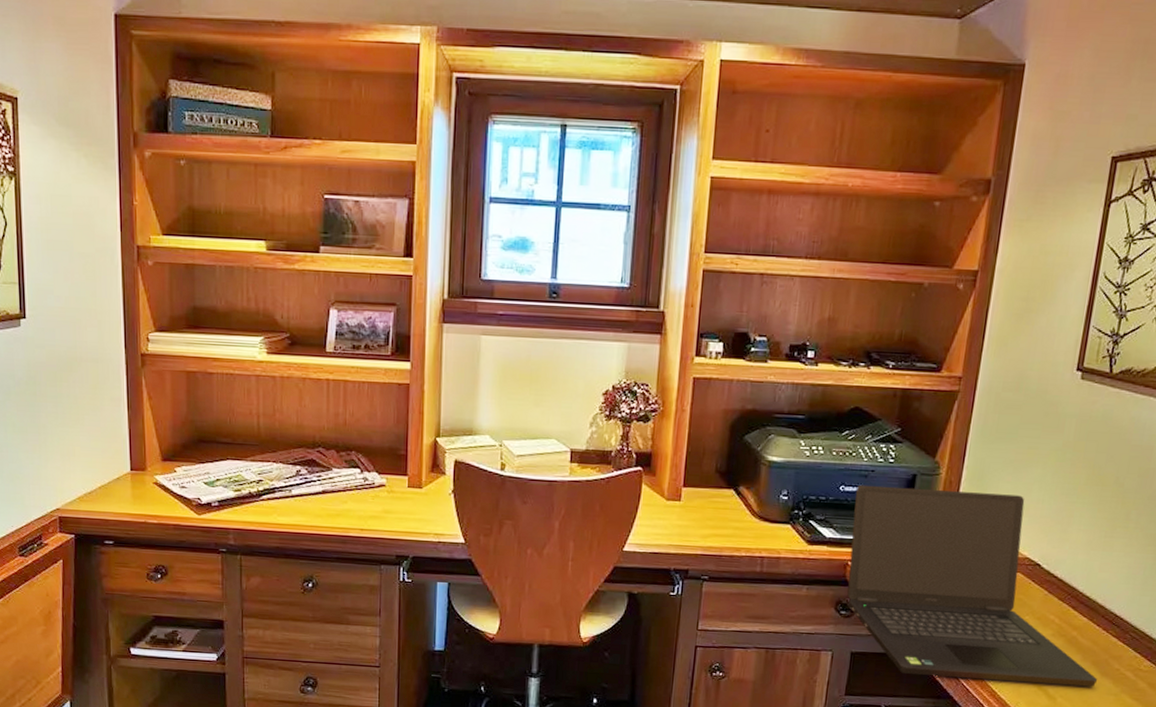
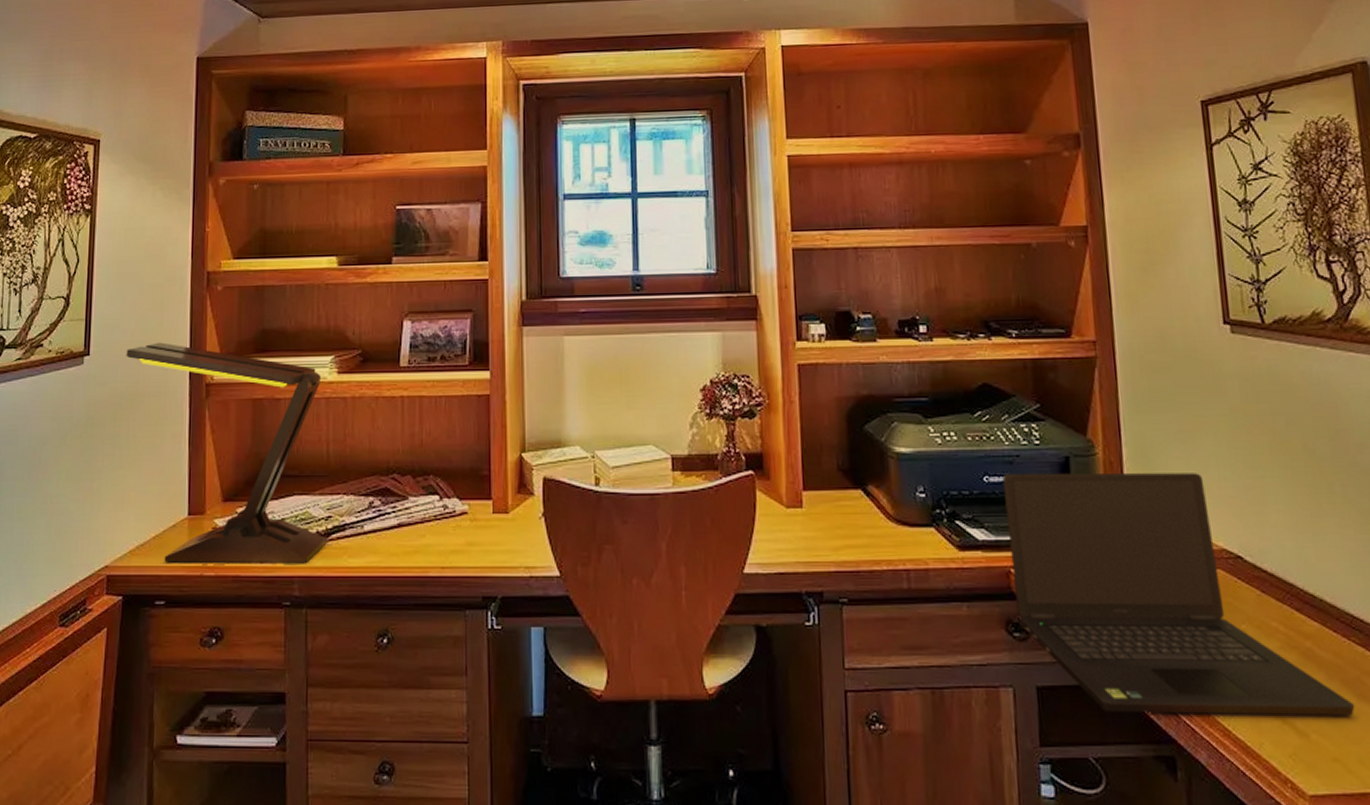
desk lamp: none [61,311,258,519] -> present [126,342,327,564]

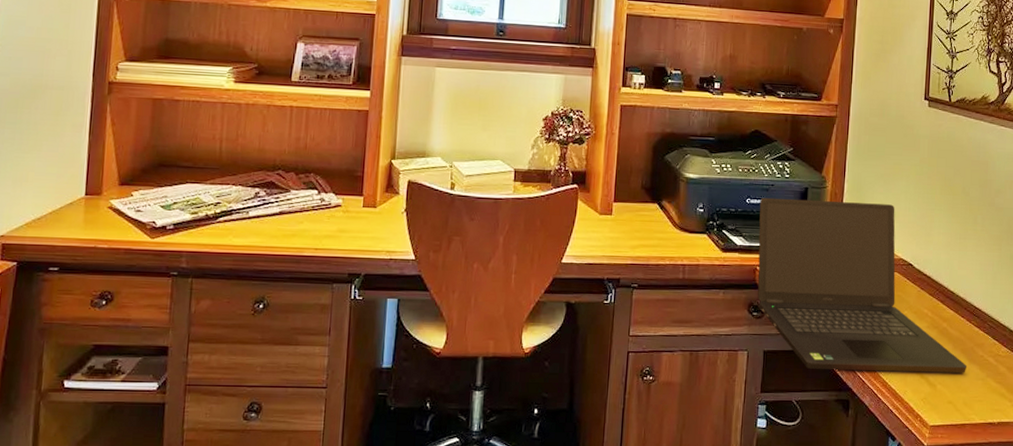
desk lamp: present [126,342,327,564] -> none [30,41,219,241]

